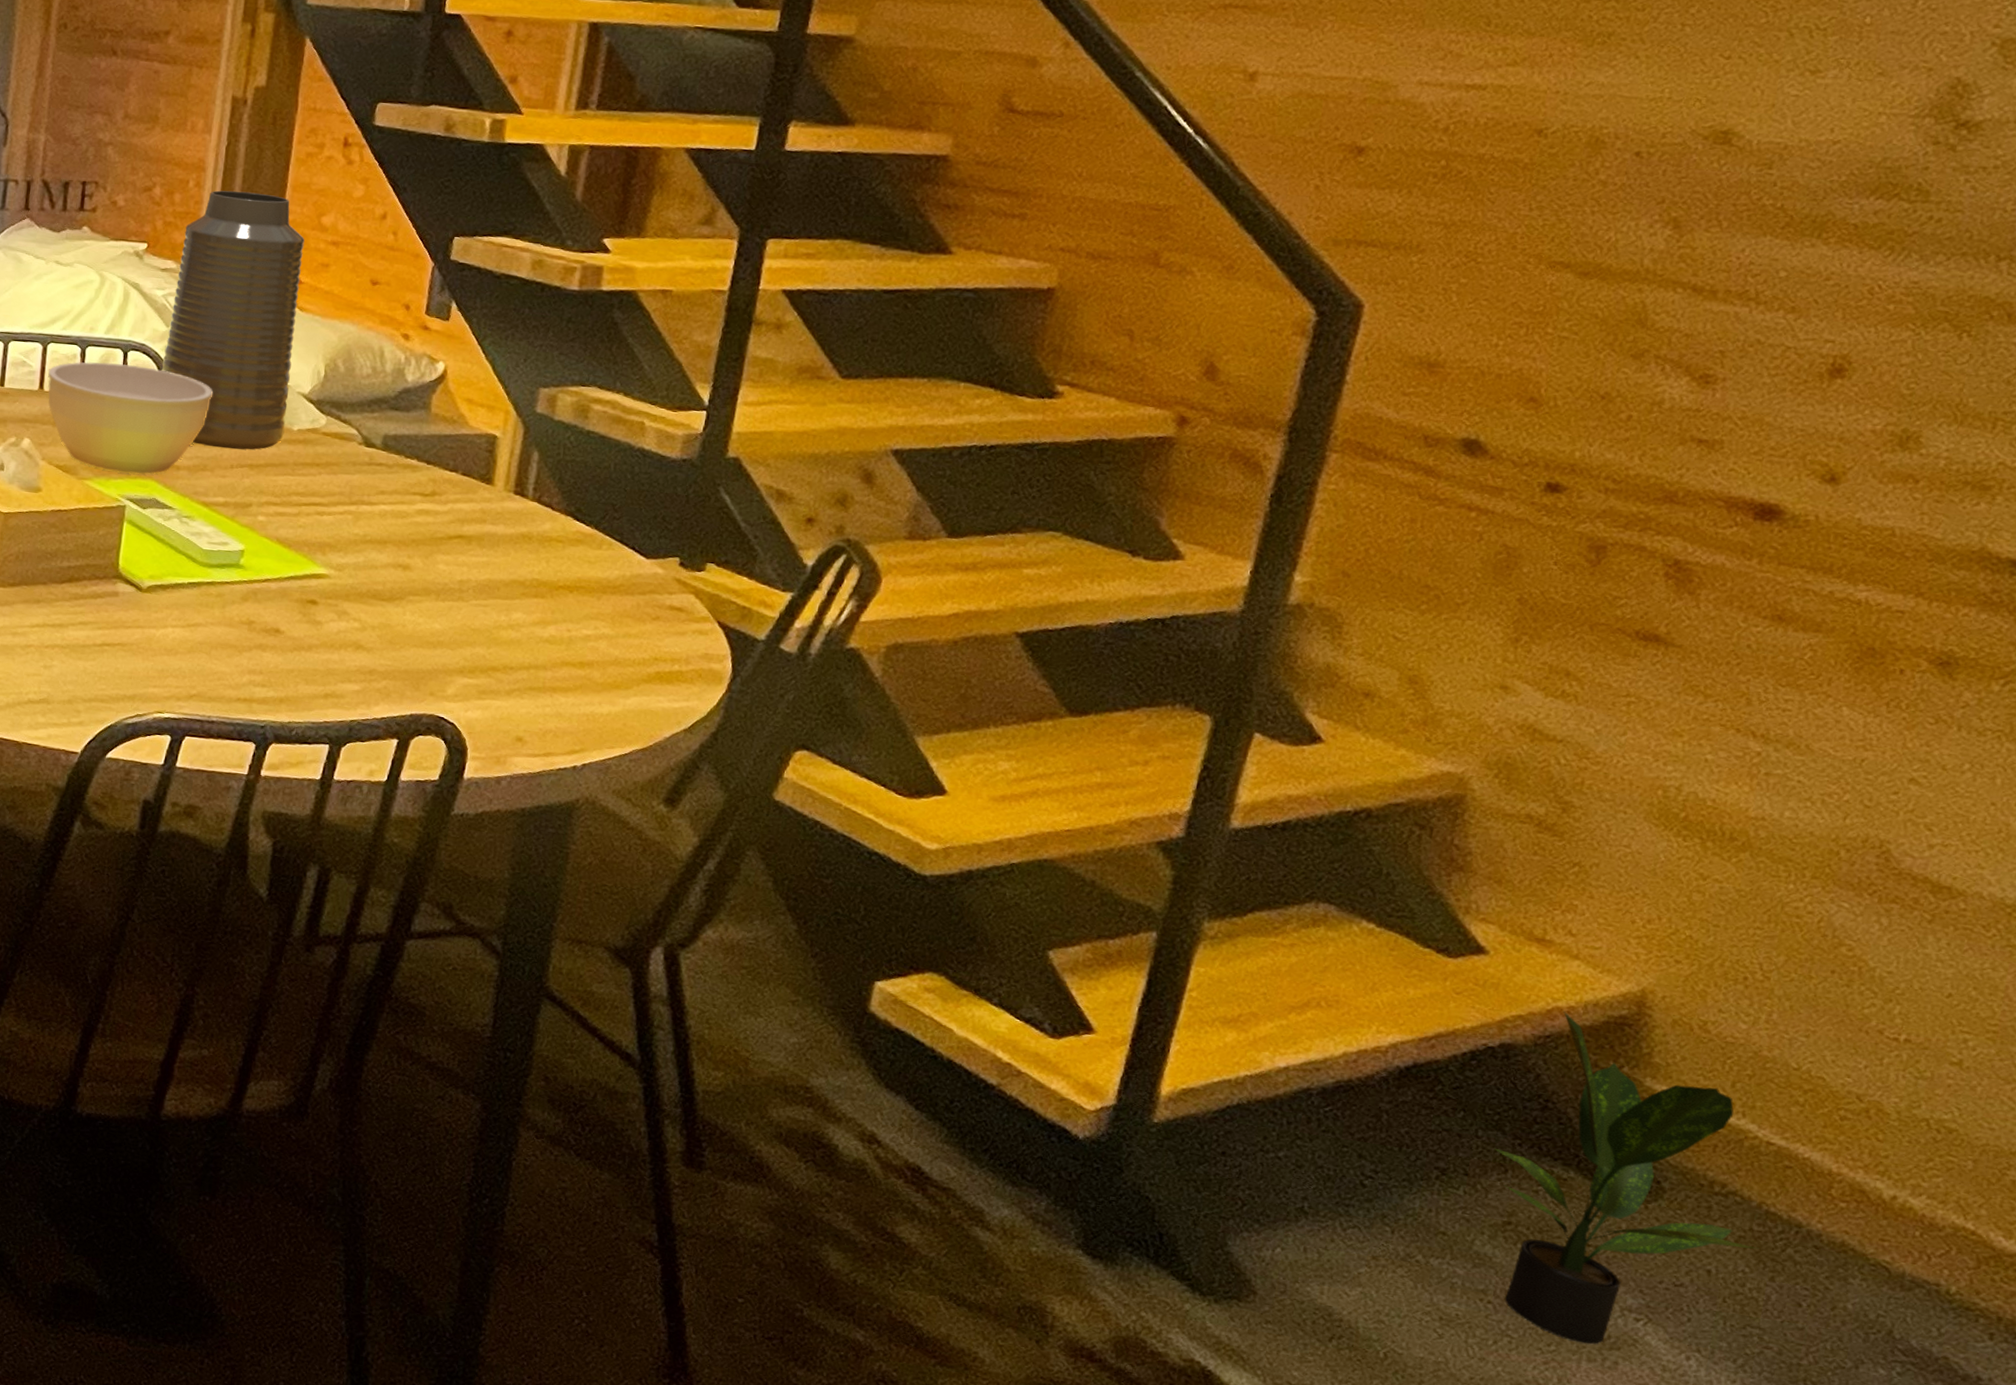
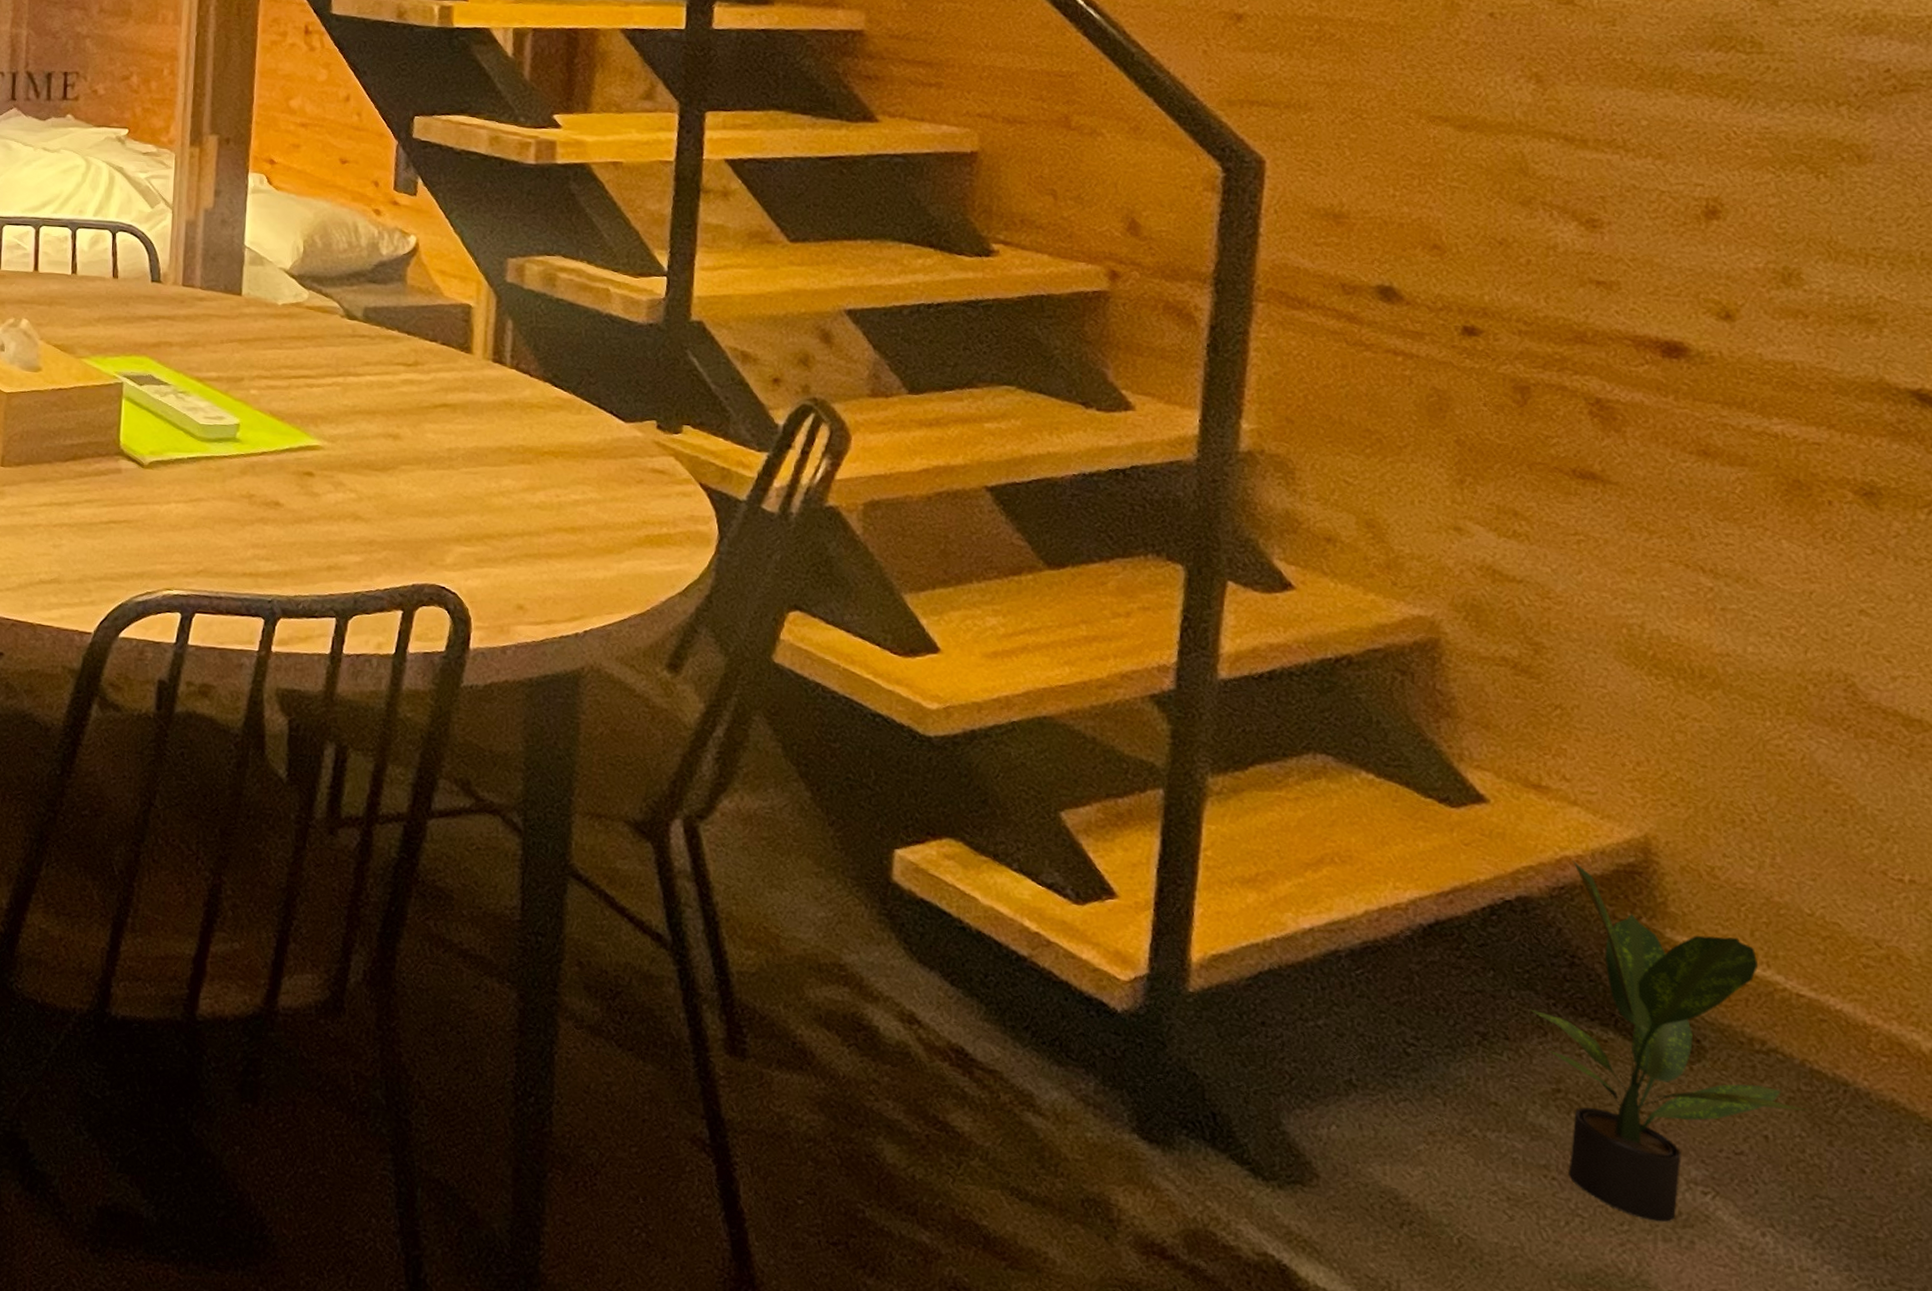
bowl: present [48,362,213,475] -> none [41,243,199,352]
vase: present [161,190,305,450] -> none [149,77,275,325]

